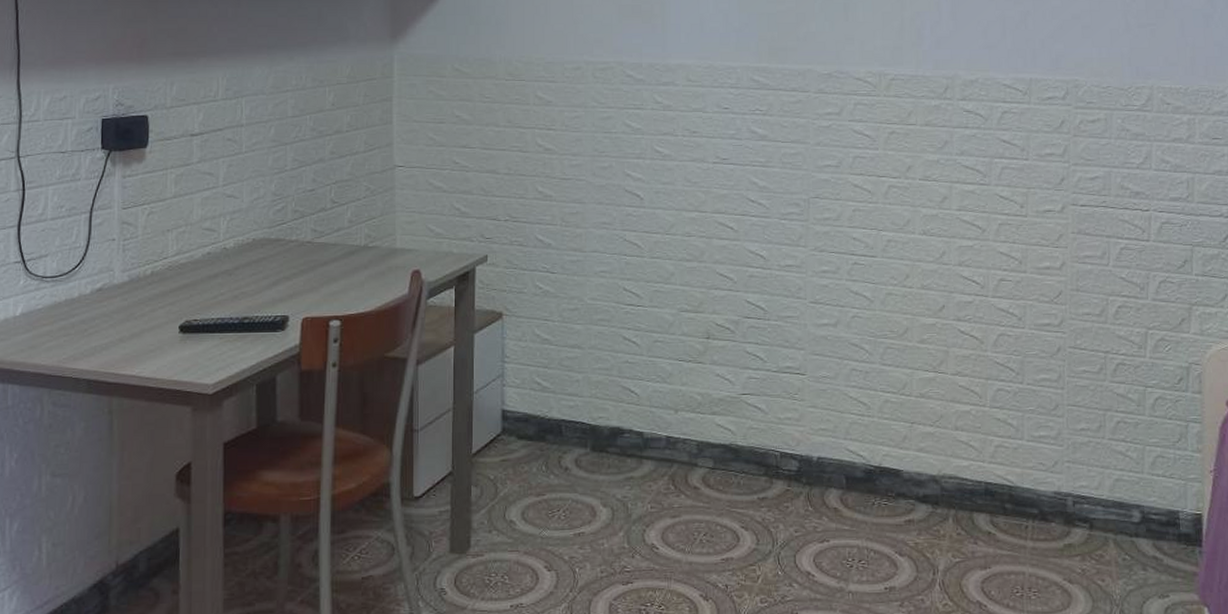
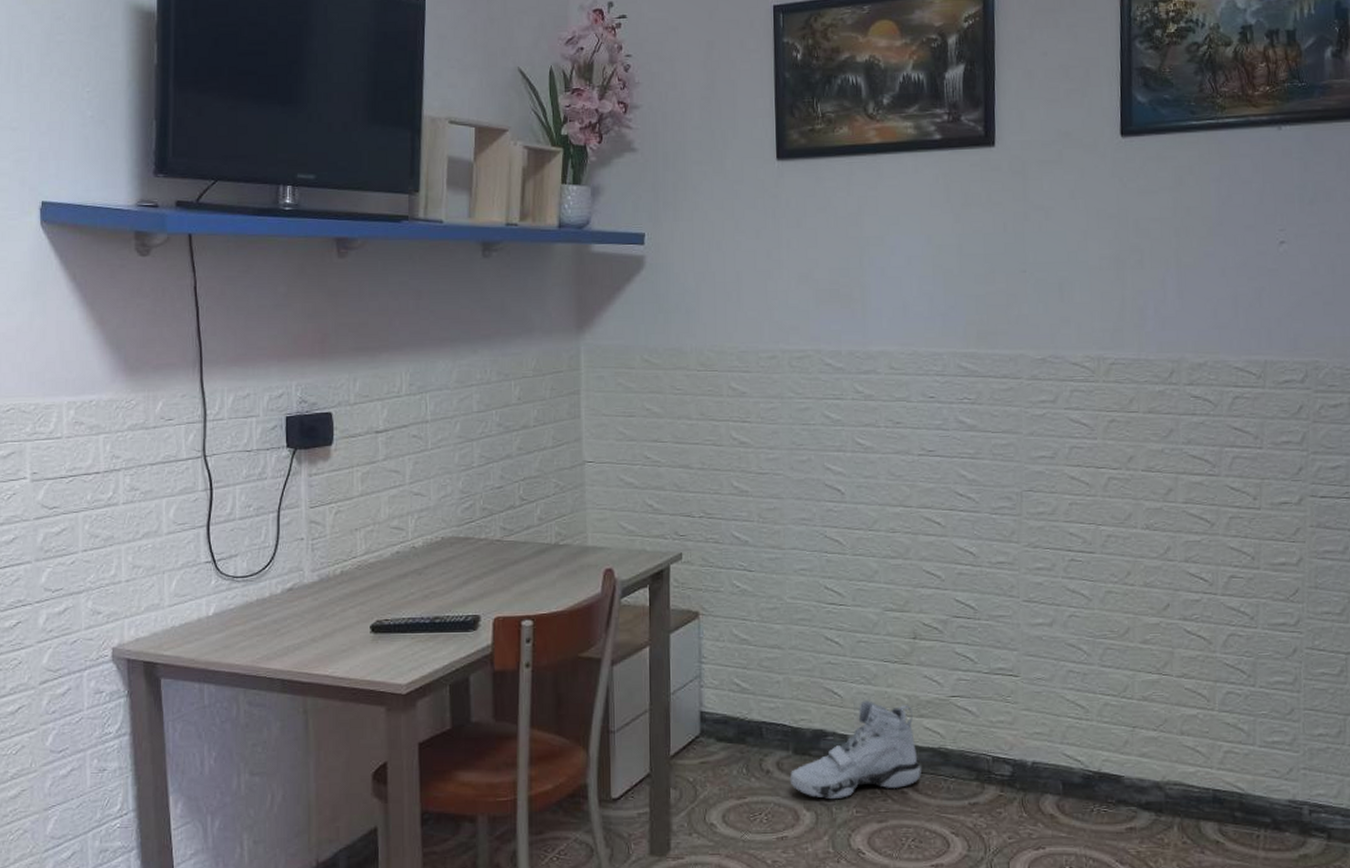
sneaker: none [587,398,713,495] -> present [789,700,921,799]

